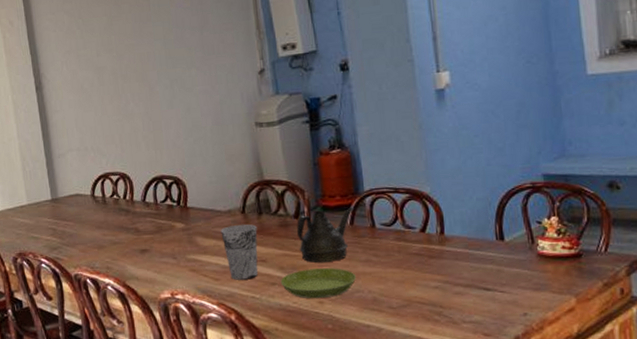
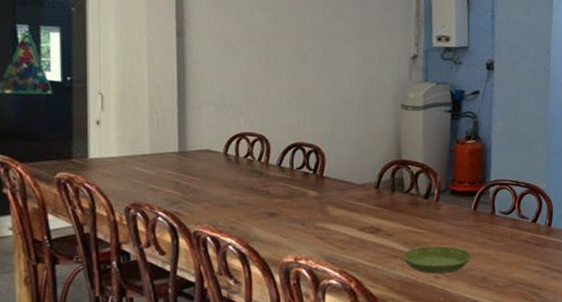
cup: present [221,224,258,280] -> none [353,199,388,251]
teapot: present [297,207,354,263] -> none [424,193,479,241]

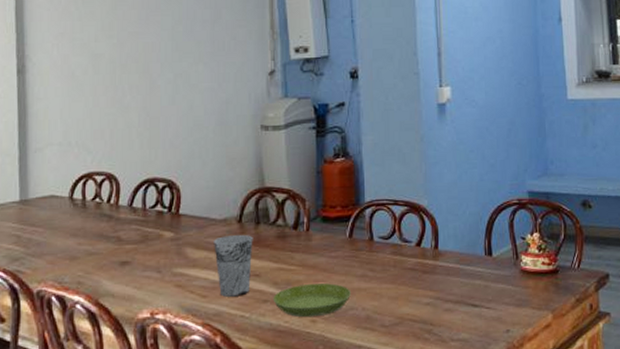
cup: none [353,199,388,251] -> present [214,235,253,297]

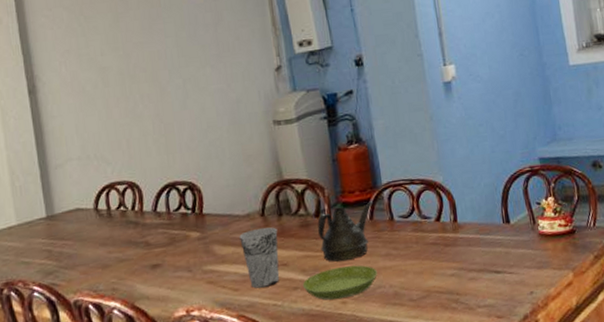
teapot: none [295,218,353,278] -> present [317,201,373,262]

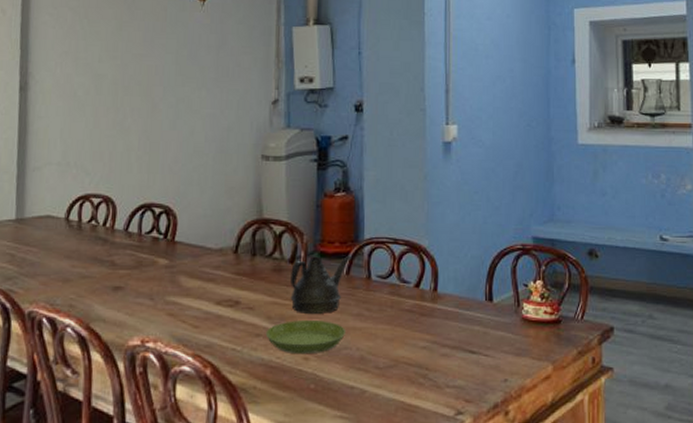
cup: present [239,227,280,288] -> none [208,266,249,329]

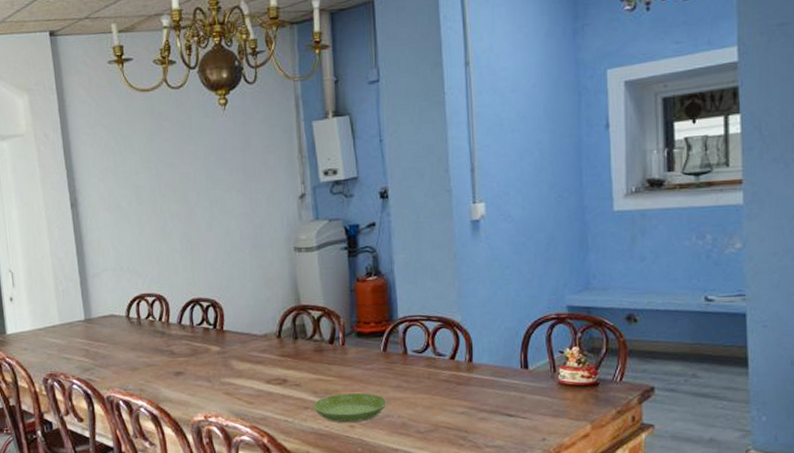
teapot: present [290,255,351,314] -> none [331,333,387,388]

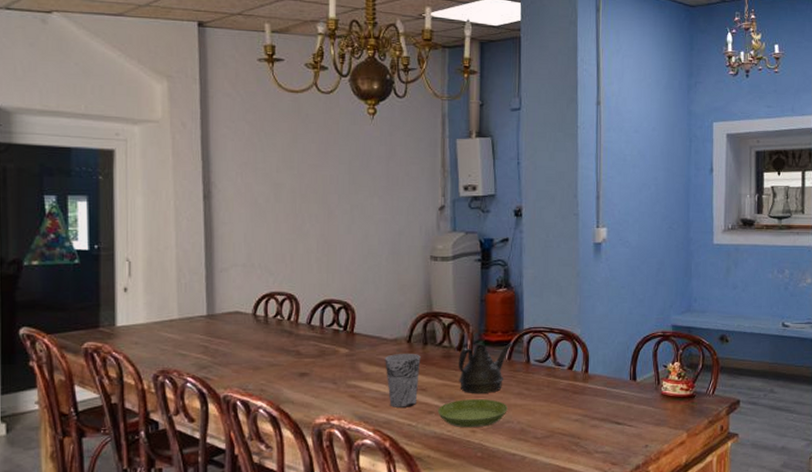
cup: none [256,349,293,404] -> present [385,354,421,407]
teapot: none [331,333,387,388] -> present [459,343,512,393]

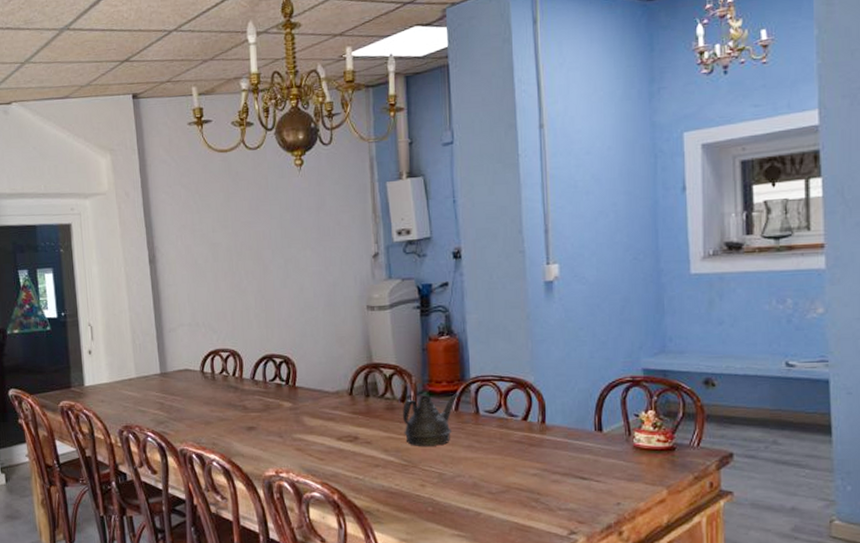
cup: present [385,354,421,407] -> none [328,406,364,461]
saucer: present [437,399,508,428] -> none [384,452,458,482]

